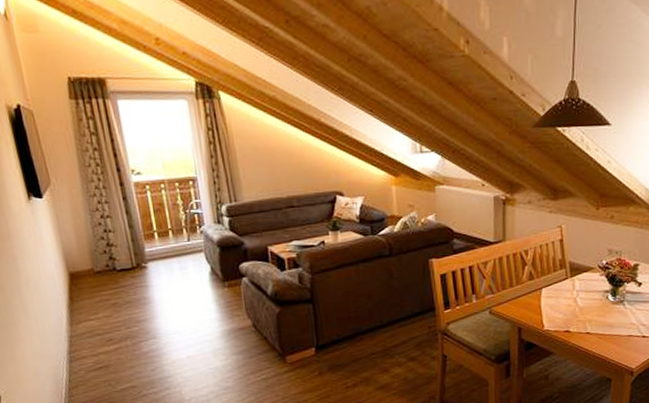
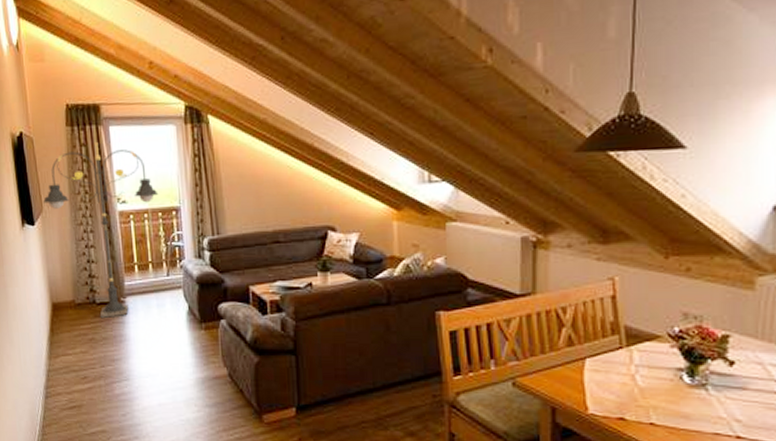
floor lamp: none [50,114,174,283] -> present [43,141,159,318]

